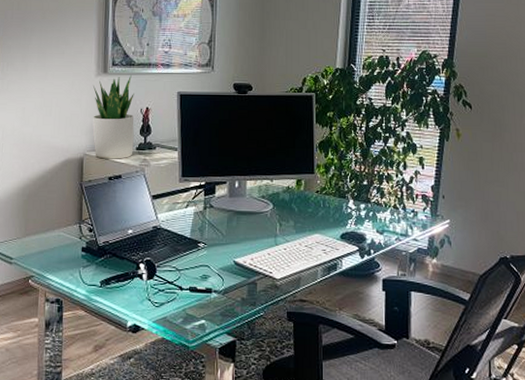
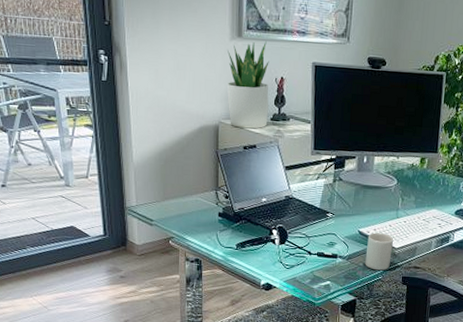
mug: none [243,262,274,306] -> present [365,233,394,271]

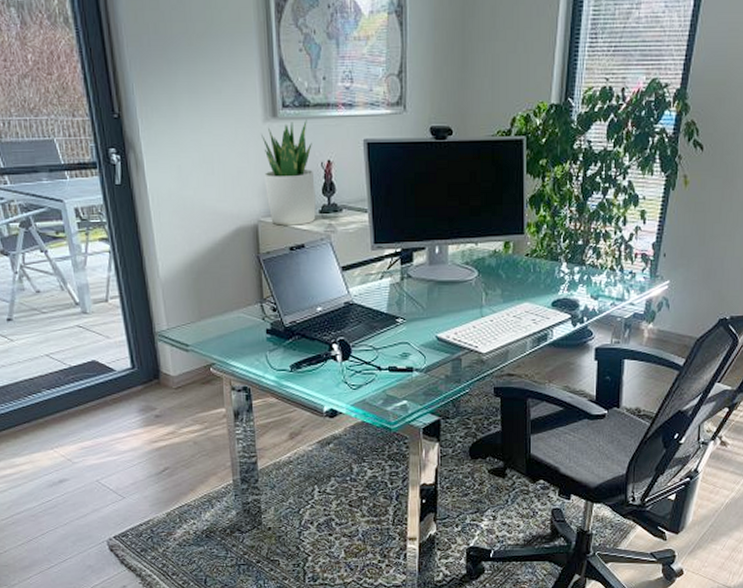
mug: present [365,233,394,271] -> none [447,337,480,382]

